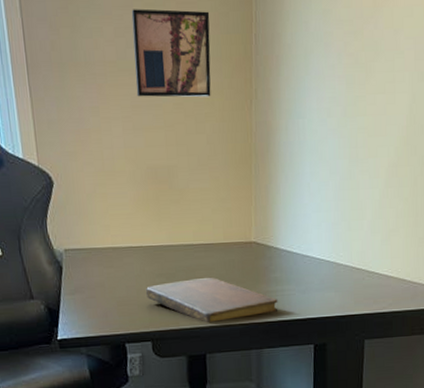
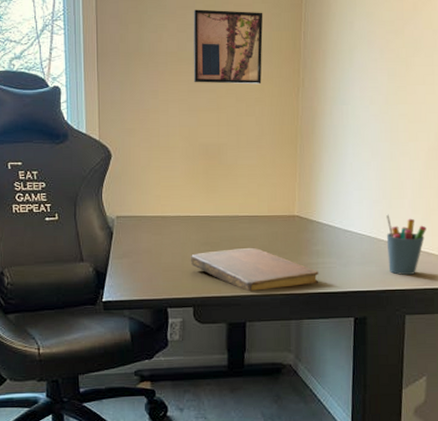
pen holder: none [345,237,386,300] -> present [386,214,426,275]

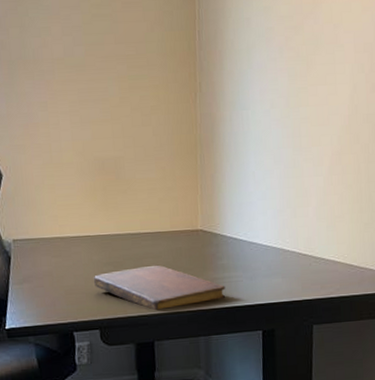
wall art: present [193,9,263,85] -> none [78,9,157,92]
pen holder: present [386,214,426,275] -> none [291,223,332,285]

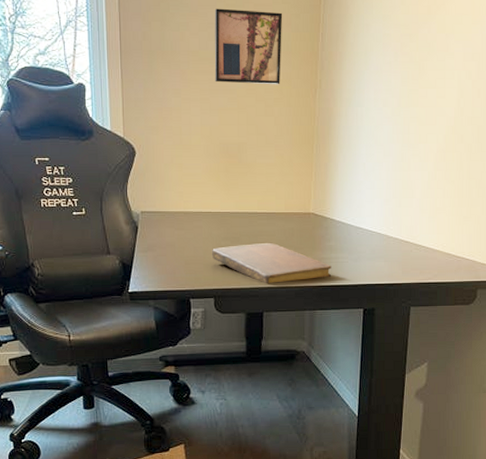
wall art: none [78,9,157,92] -> present [214,8,283,85]

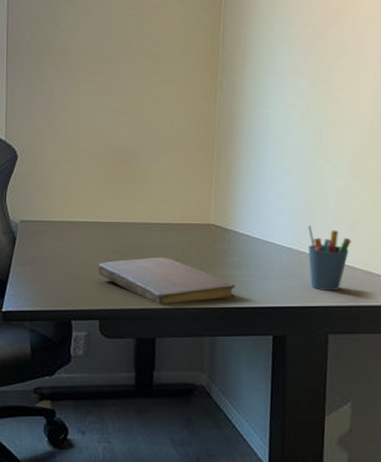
wall art: present [214,8,283,85] -> none [106,8,181,86]
pen holder: none [395,212,433,270] -> present [308,225,351,290]

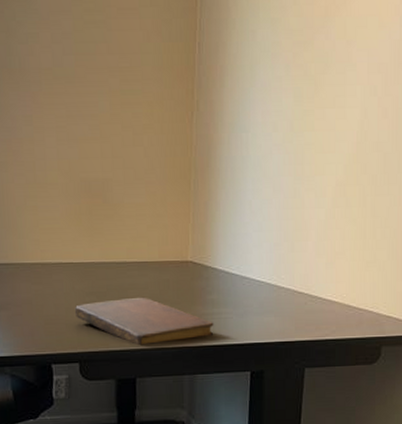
pen holder: present [308,225,351,290] -> none [287,258,330,325]

